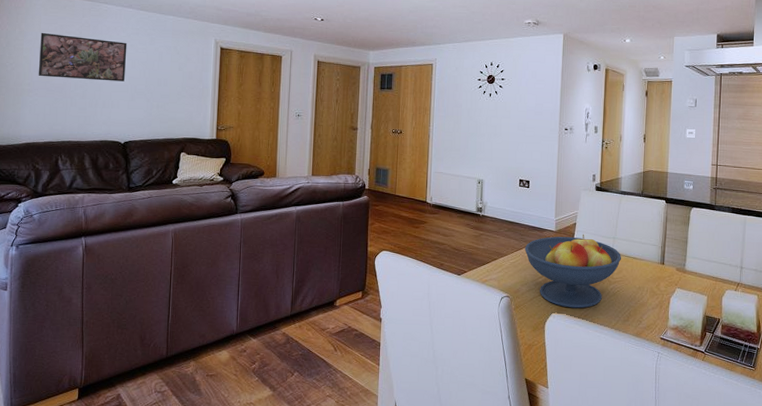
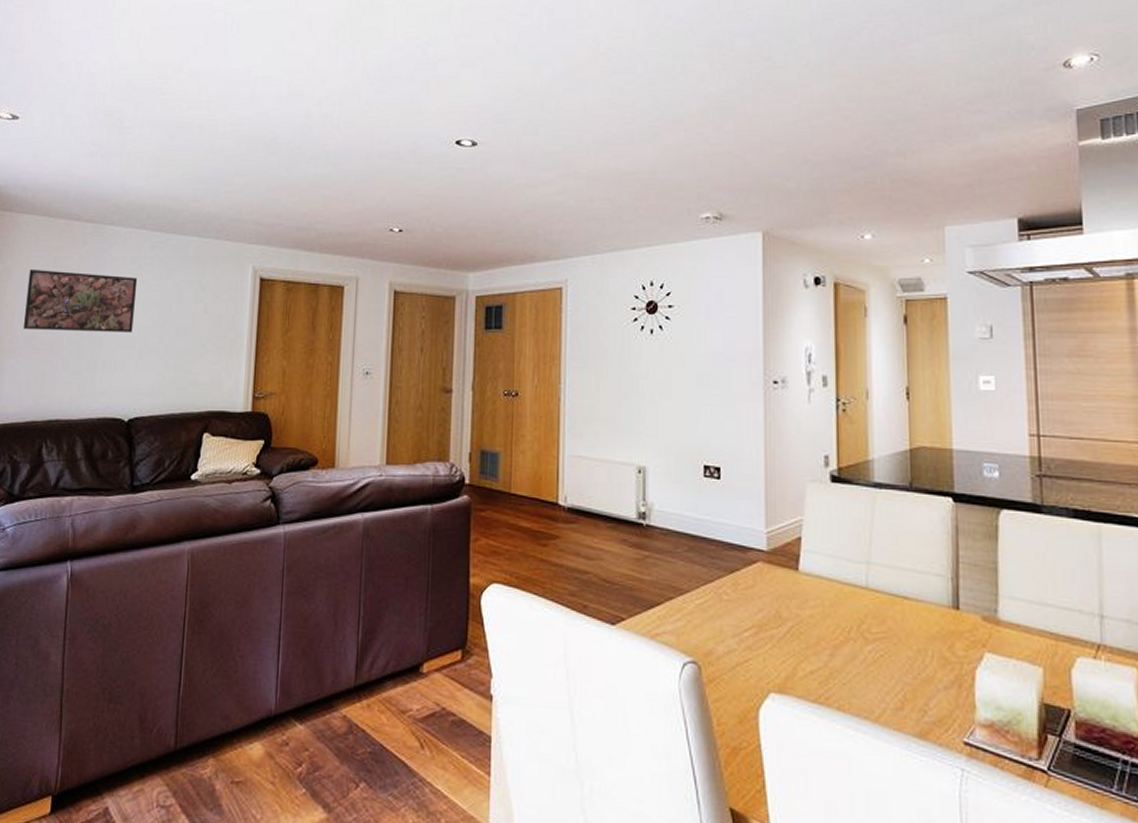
fruit bowl: present [524,234,622,309] -> none [718,555,884,686]

